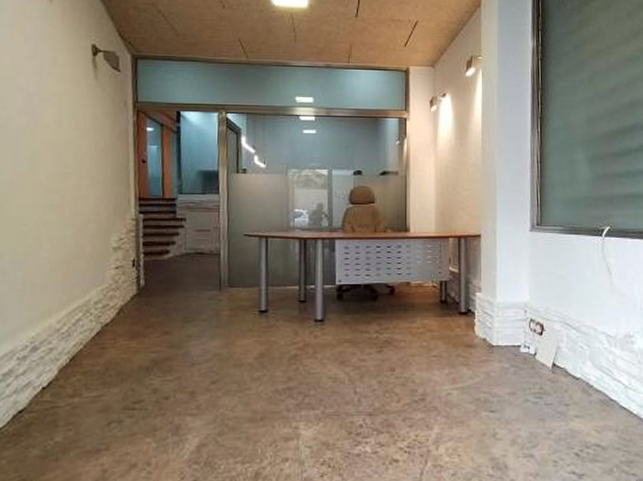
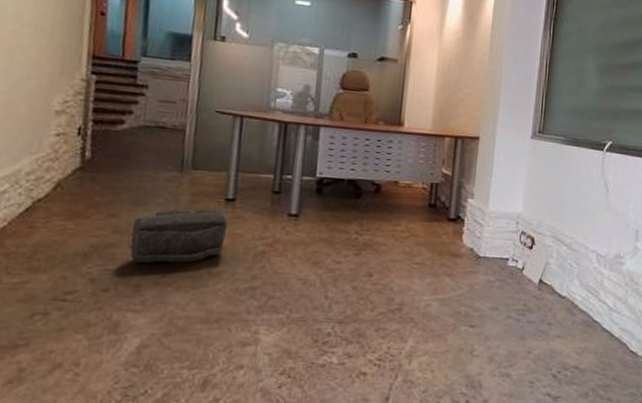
backpack: none [179,320,263,373] -> present [126,208,228,264]

